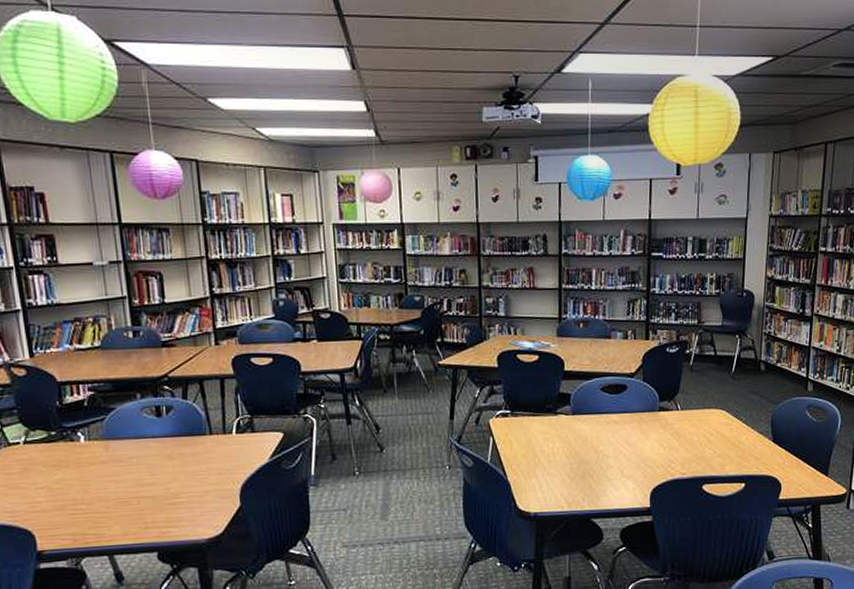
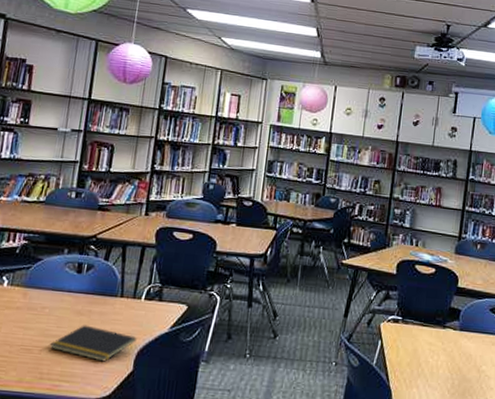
notepad: none [147,468,238,502] -> present [50,325,137,362]

